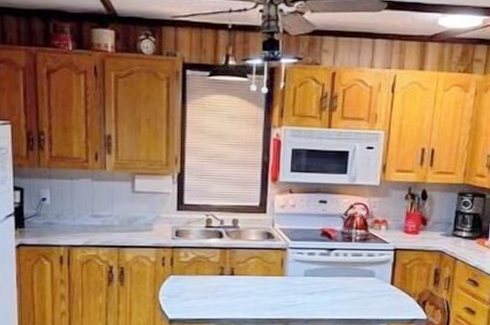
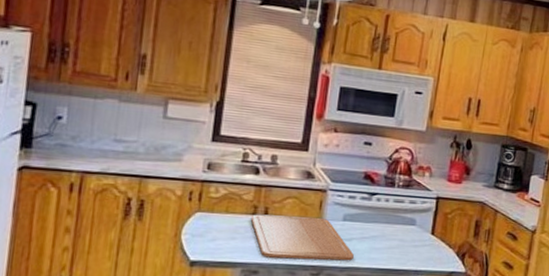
chopping board: none [218,274,317,314] -> present [250,214,354,261]

